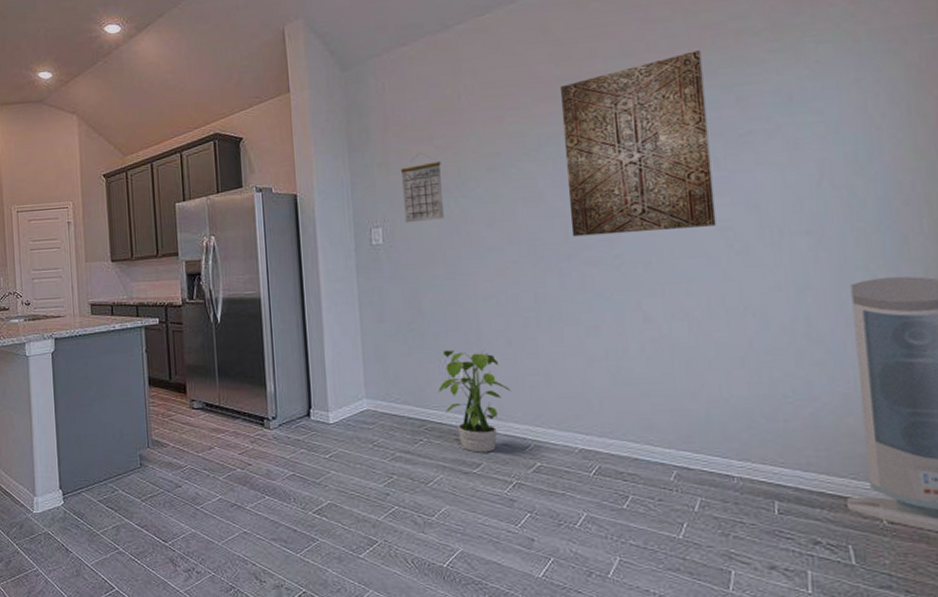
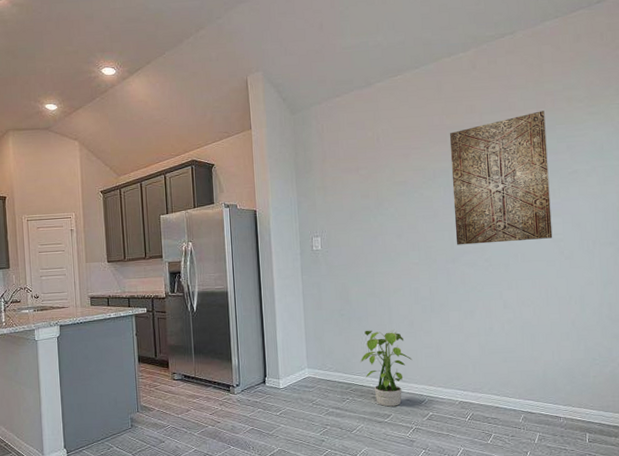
calendar: present [400,154,444,223] -> none [334,181,366,234]

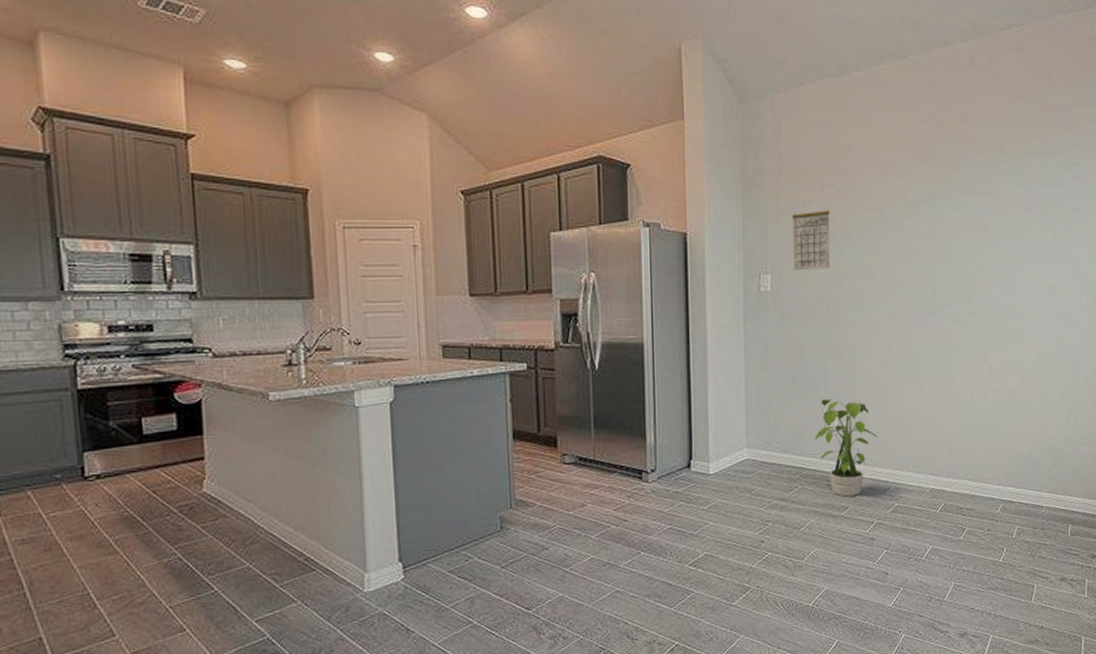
calendar: none [334,181,366,234] -> present [792,201,830,271]
wall art: present [449,111,553,245] -> none [938,129,1050,293]

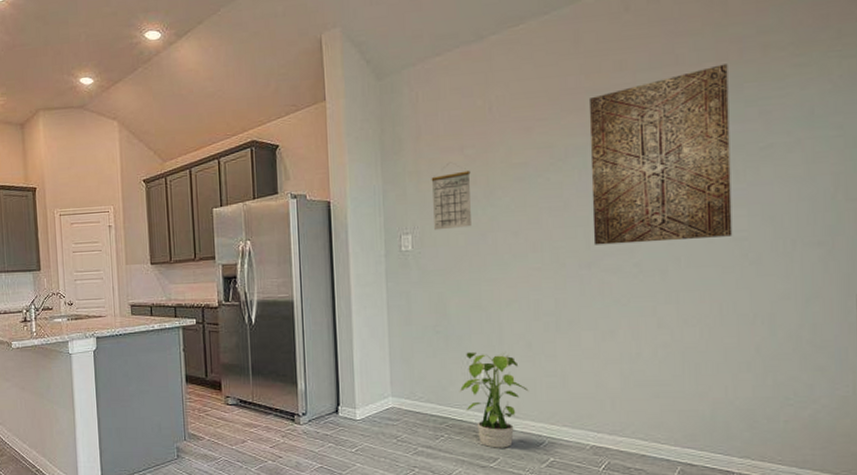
wall art: none [938,129,1050,293] -> present [588,64,733,245]

